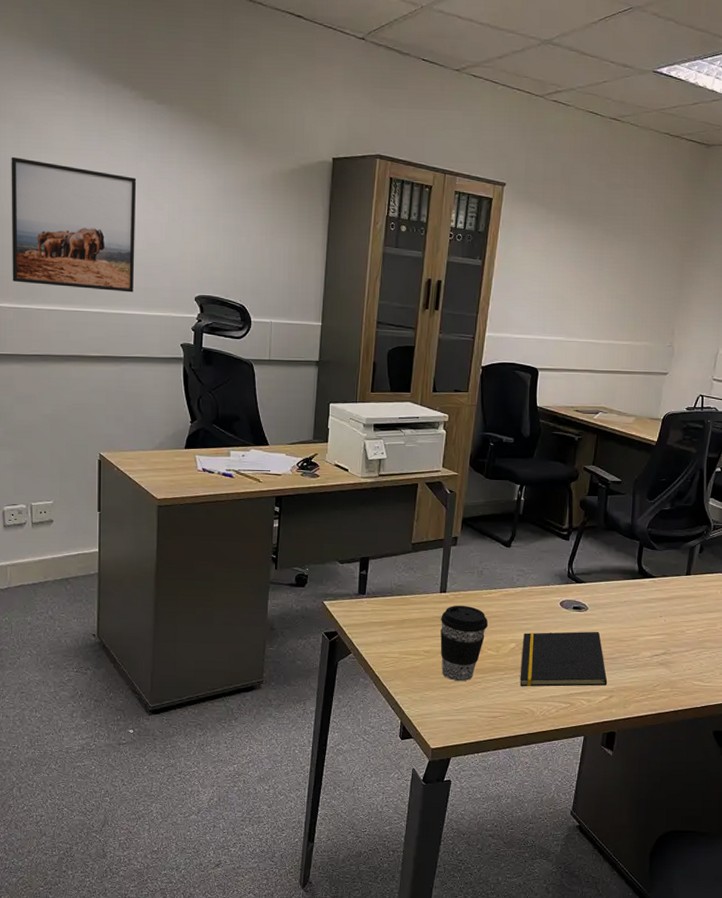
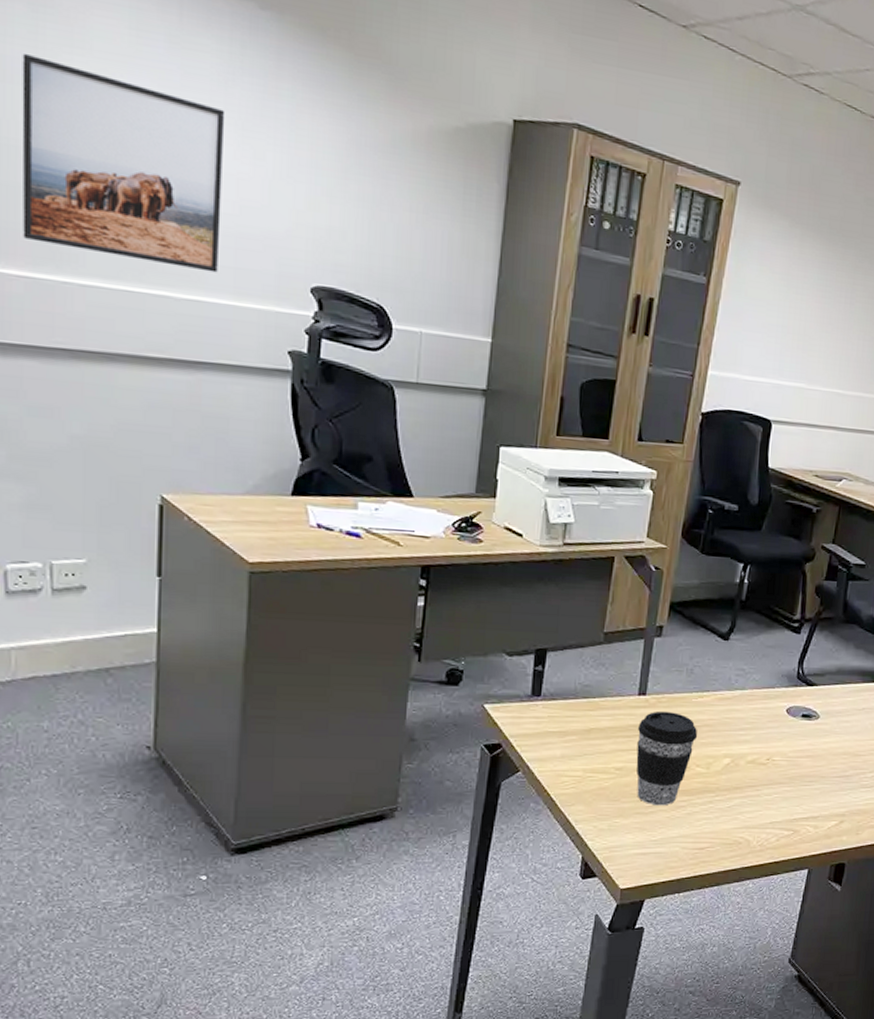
notepad: present [520,631,608,687] -> none [734,744,839,812]

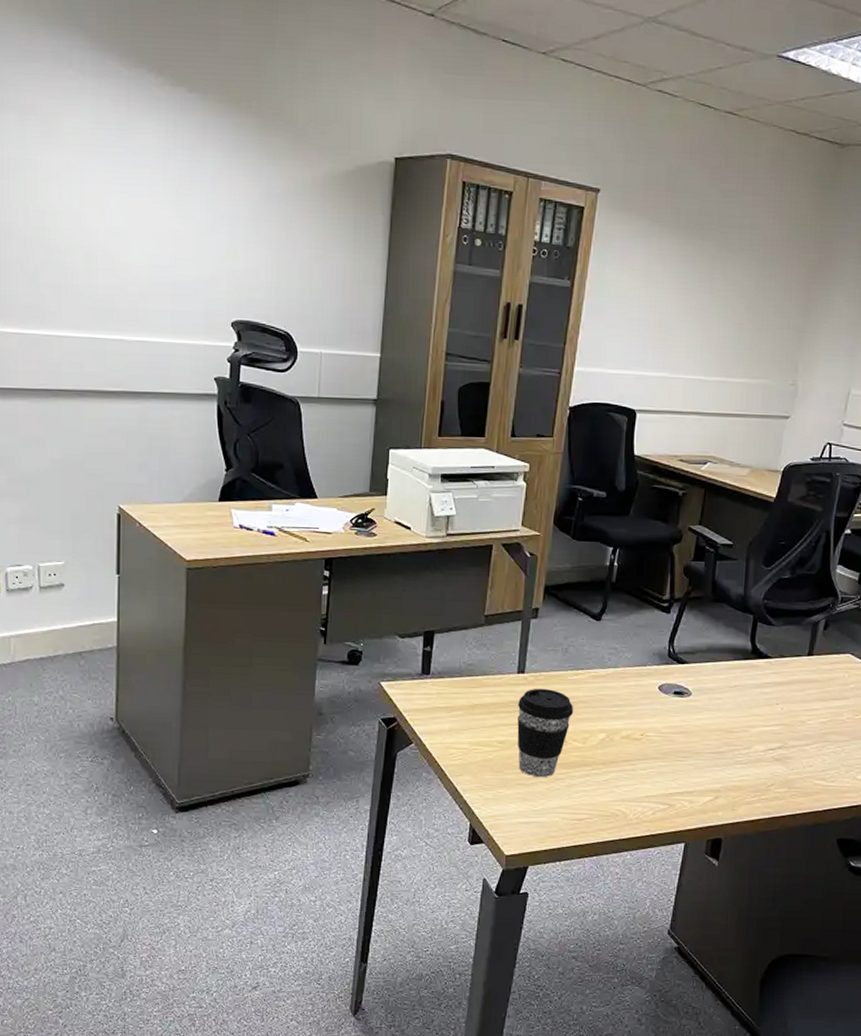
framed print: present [22,53,226,273] -> none [15,153,163,317]

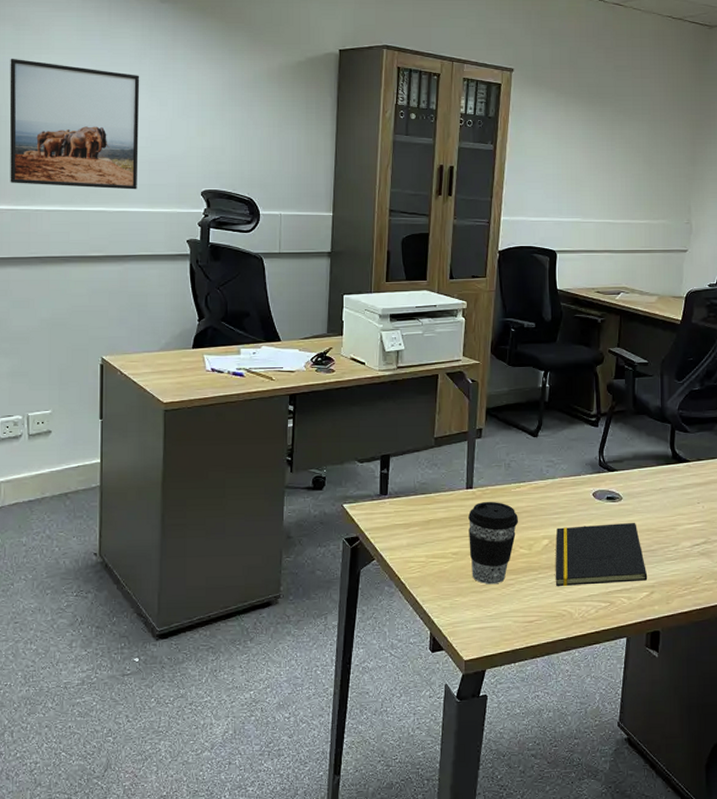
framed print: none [15,153,163,317] -> present [9,58,140,190]
notepad: none [610,720,713,785] -> present [555,522,648,587]

